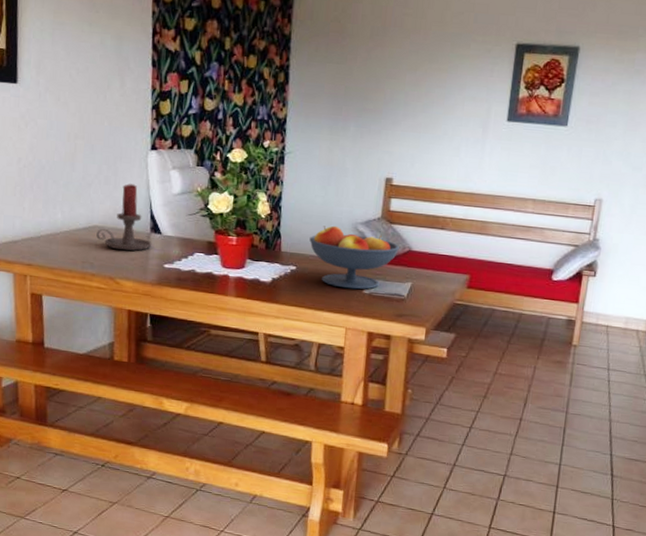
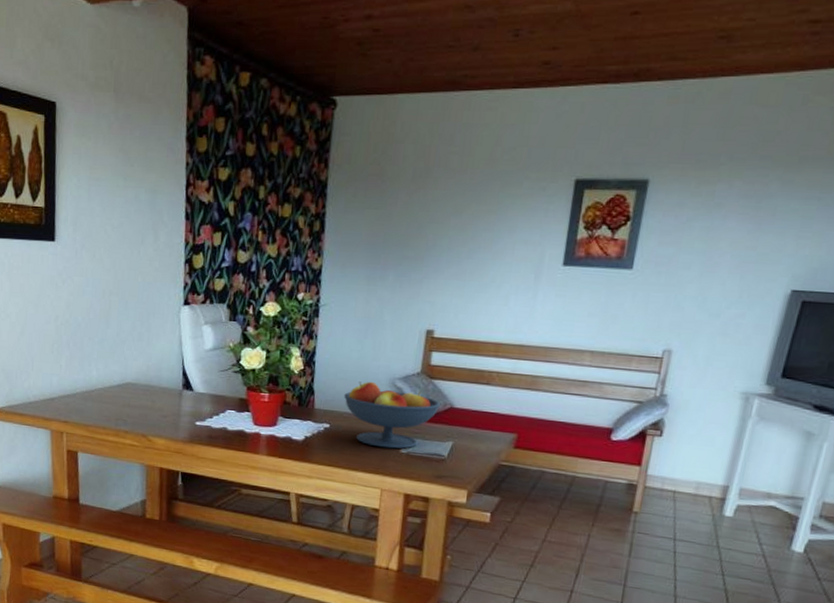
candle holder: present [96,184,152,251] -> none [129,340,184,408]

